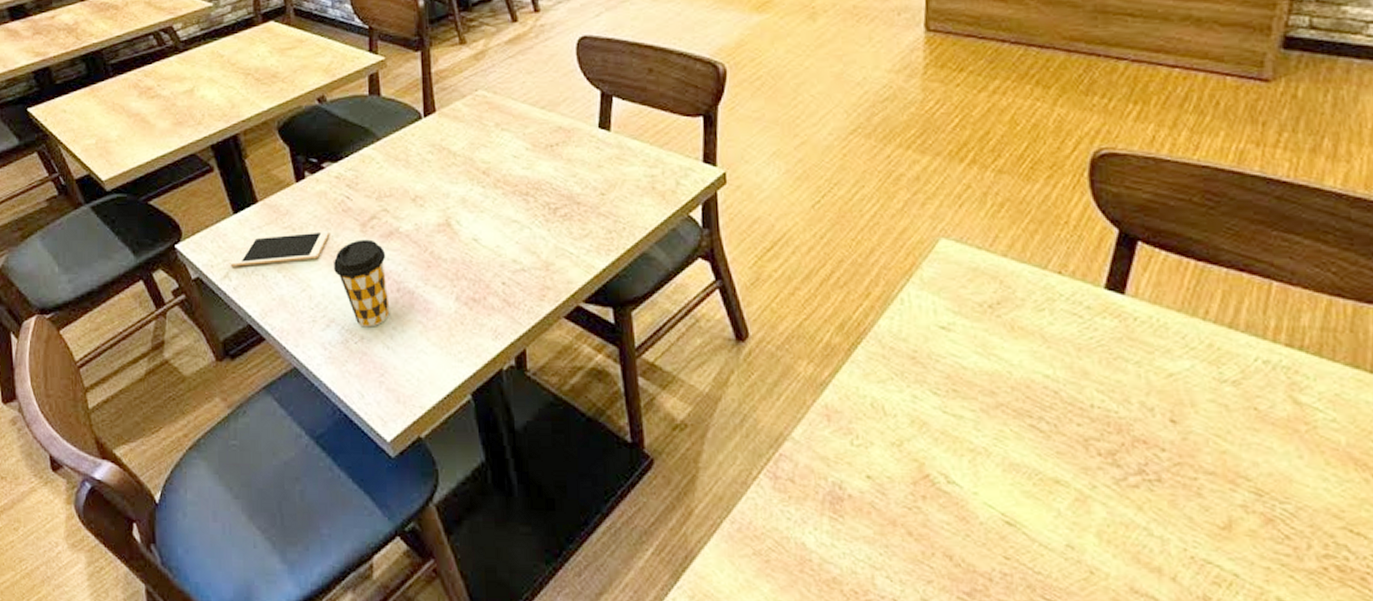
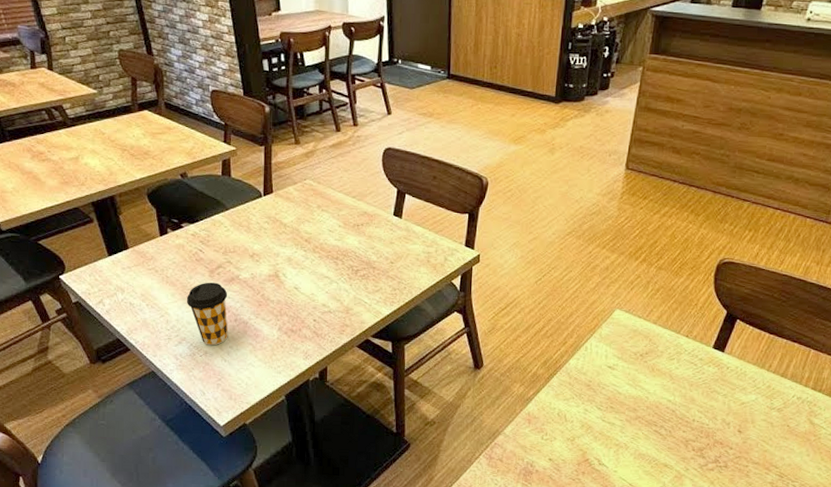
cell phone: present [230,230,330,267] -> none [104,273,185,296]

